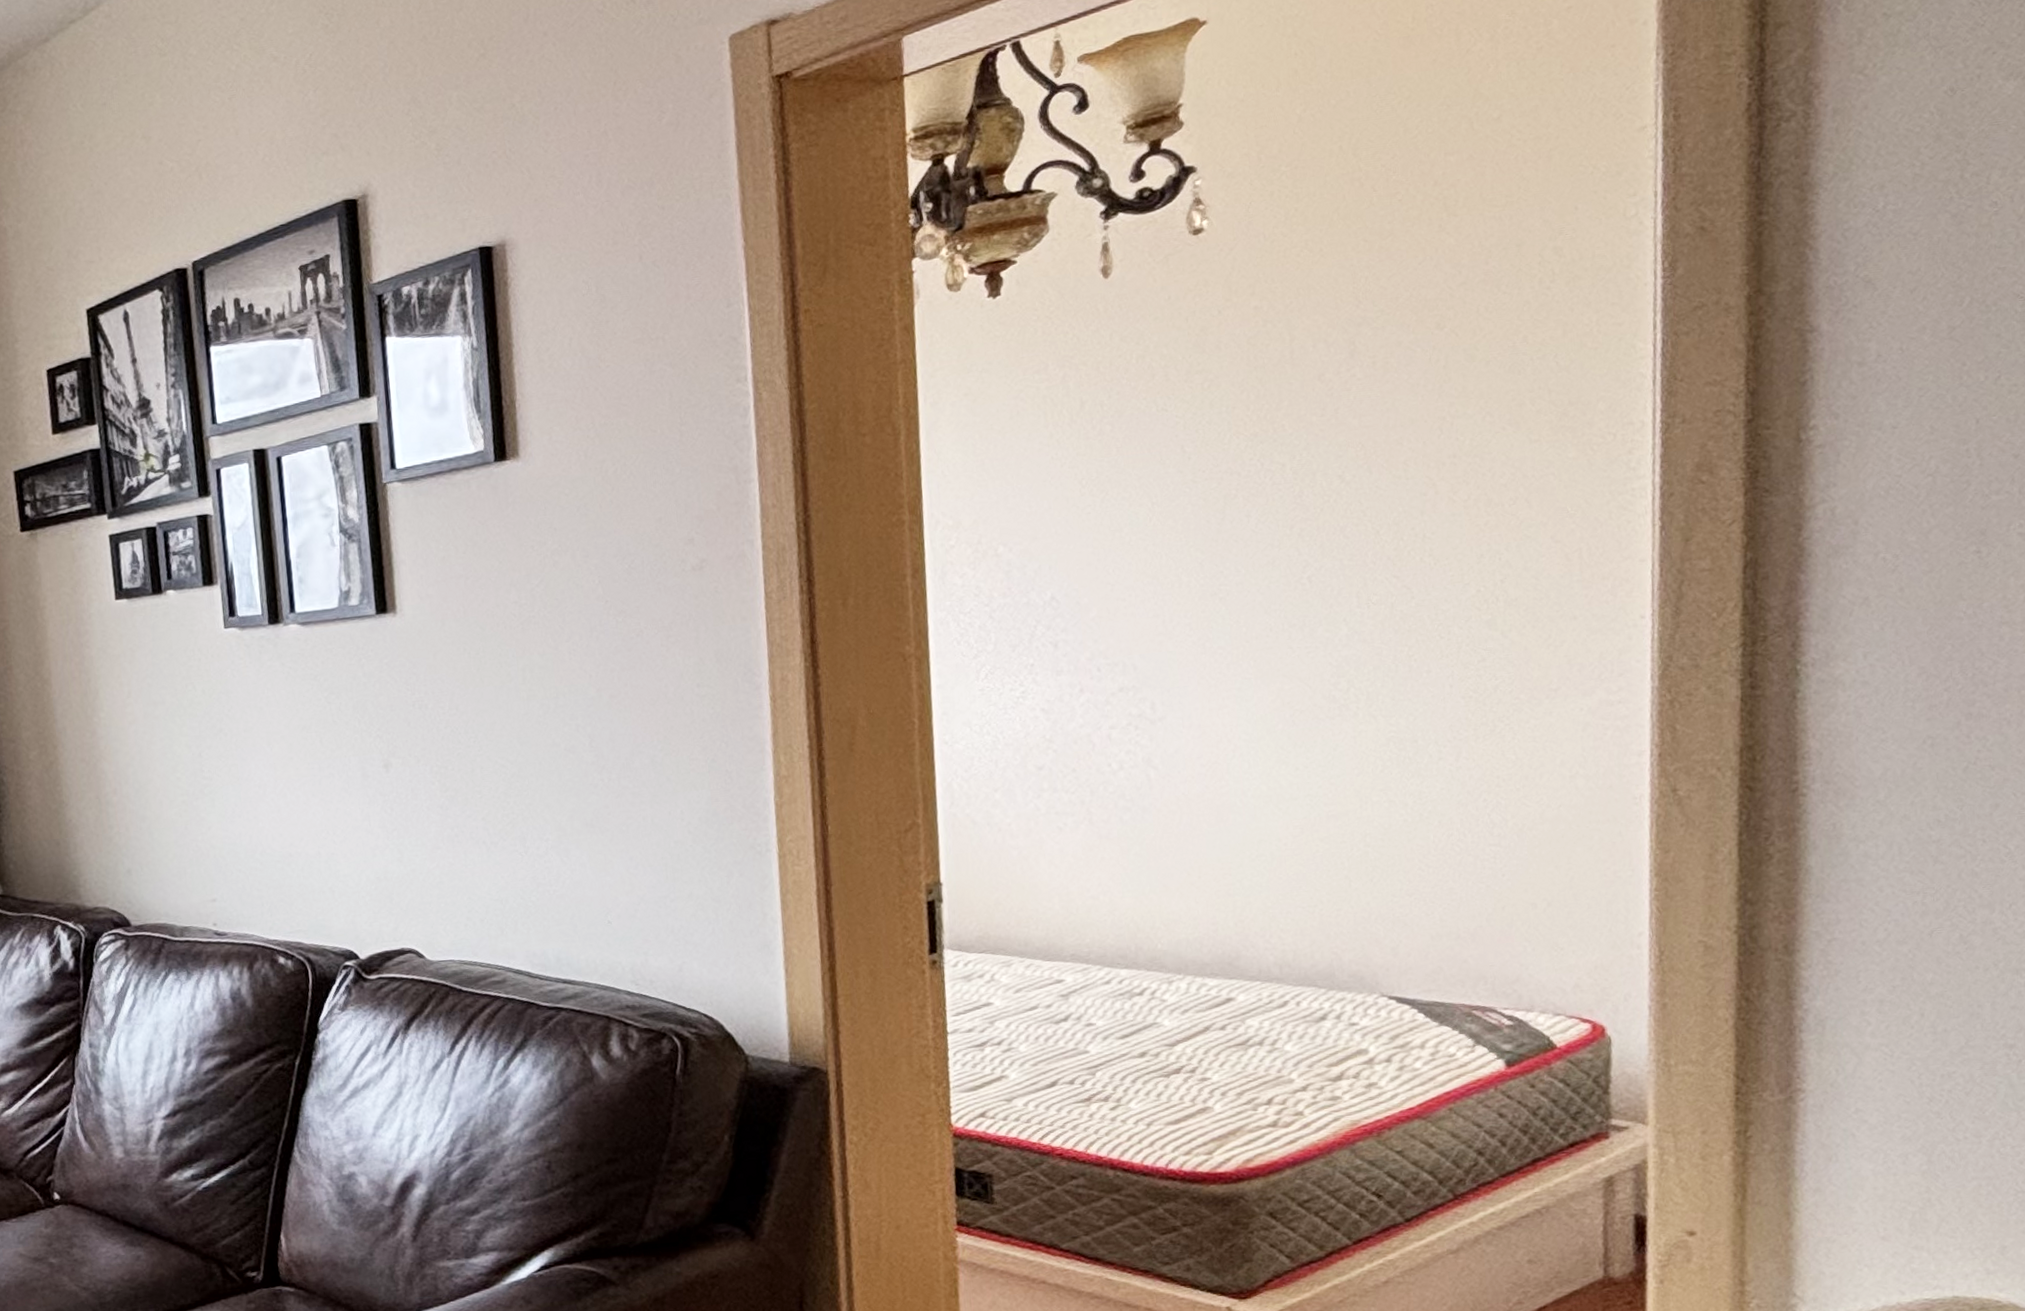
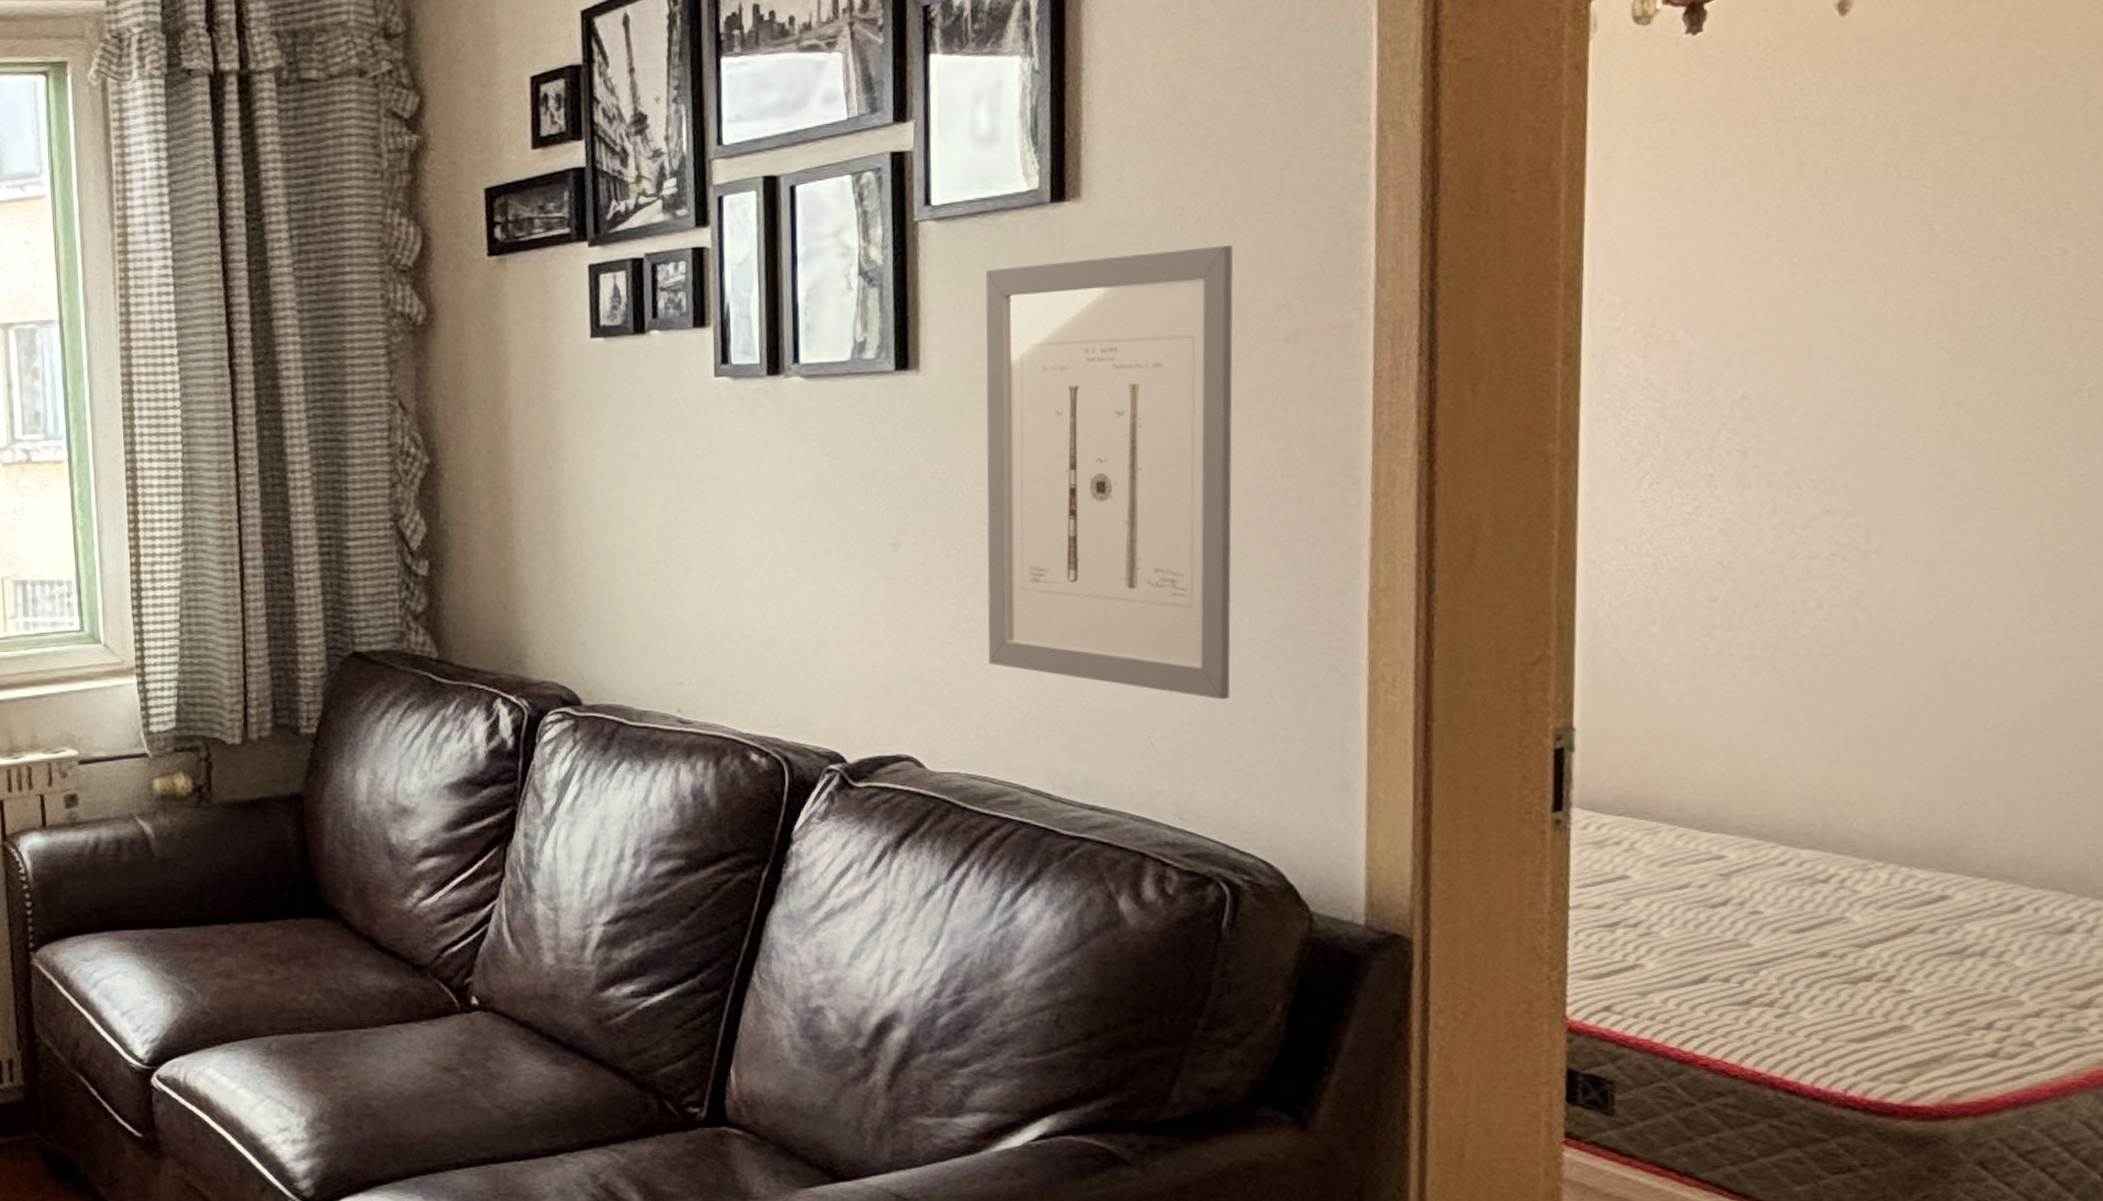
wall art: none [445,492,669,880] -> present [985,246,1234,700]

